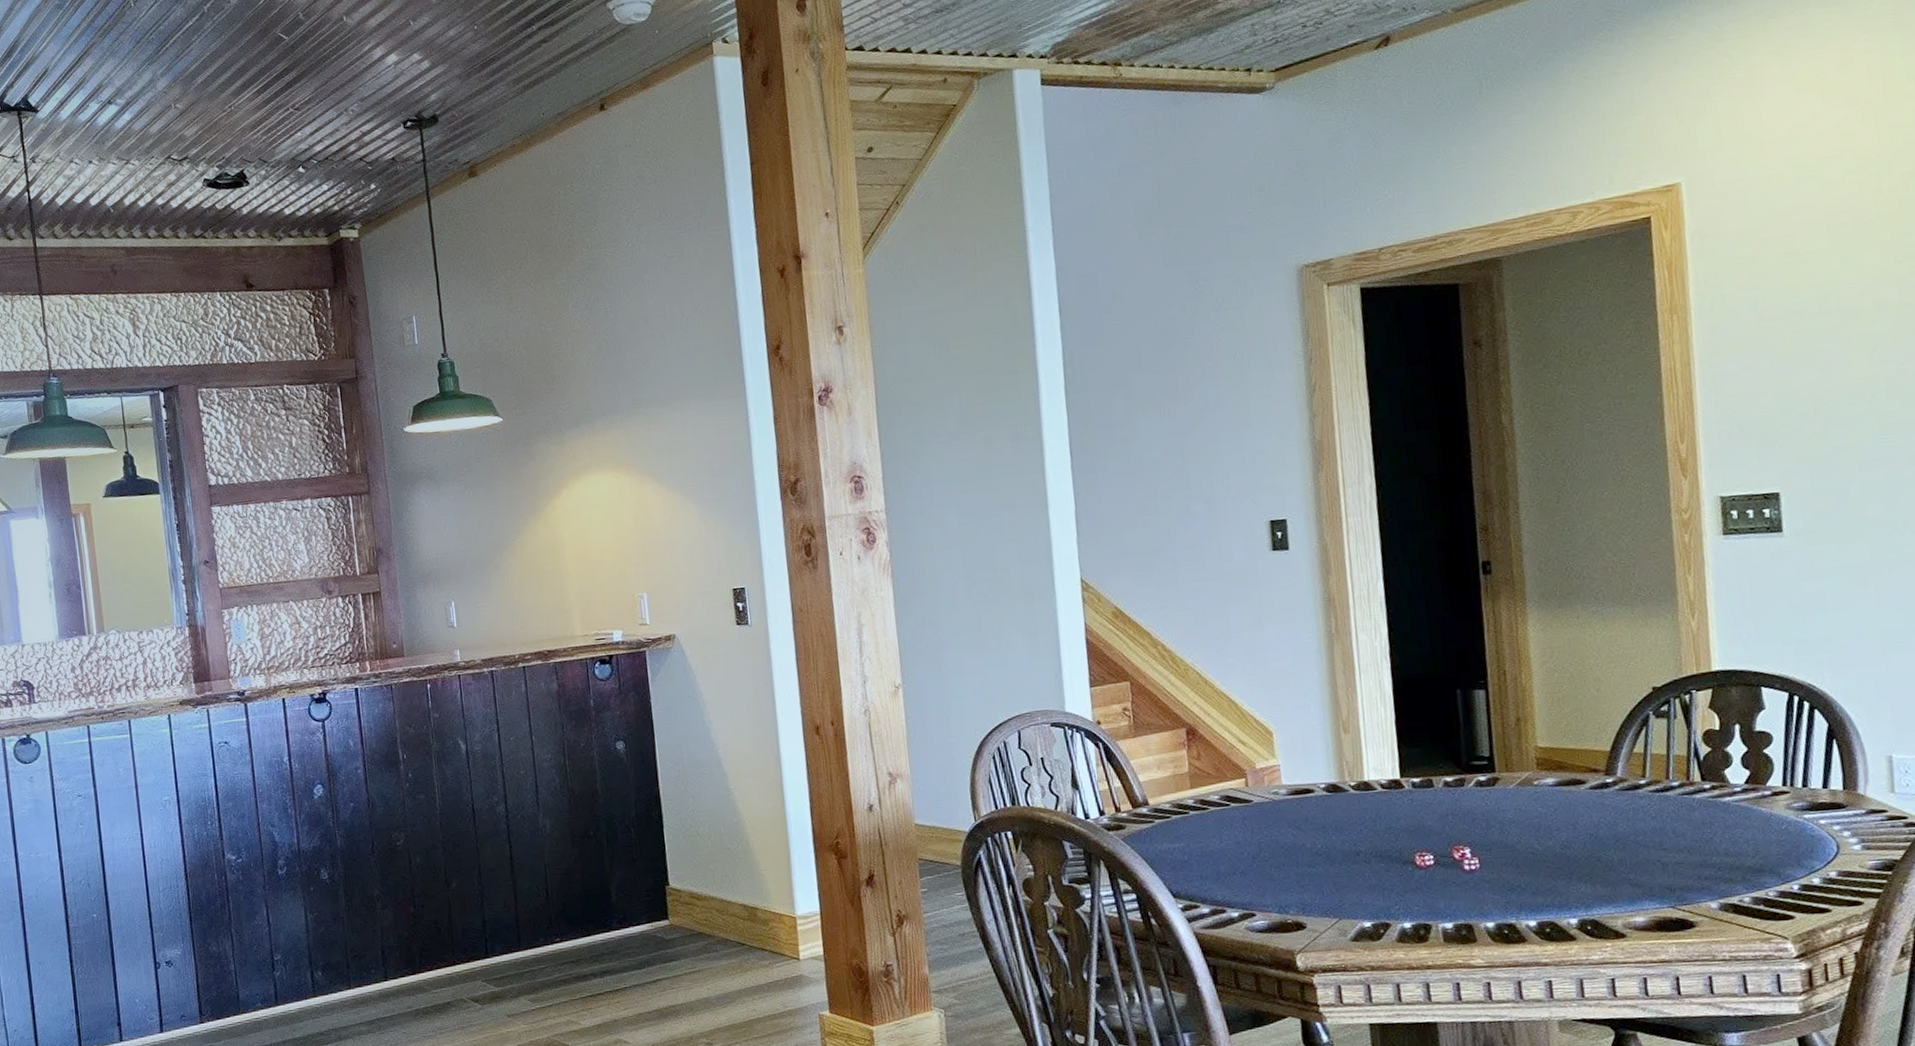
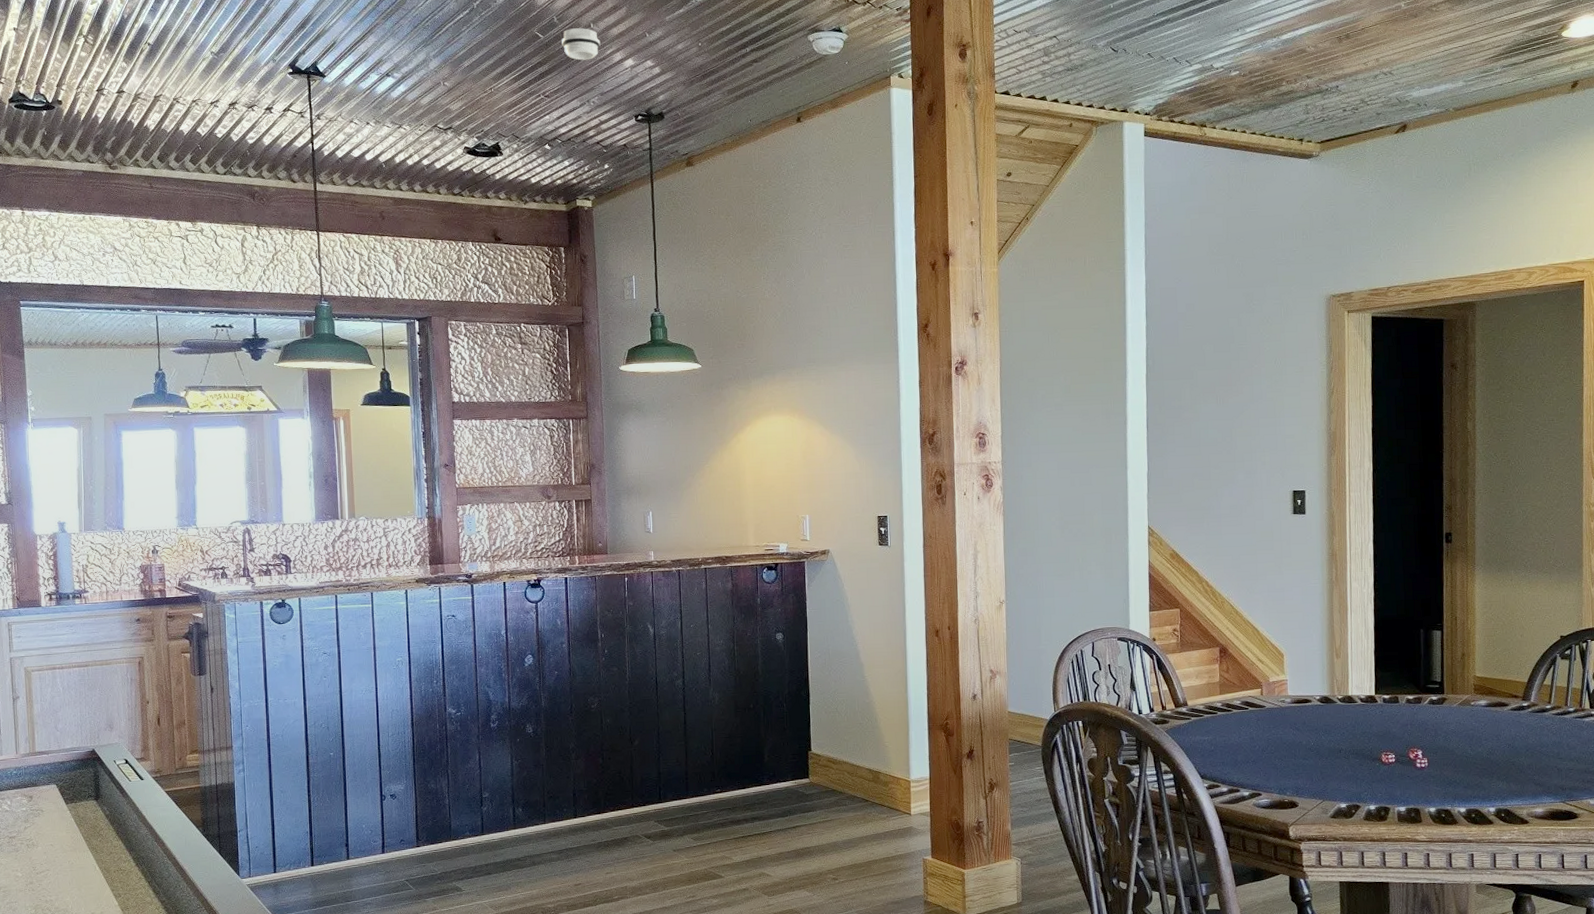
smoke detector: none [310,22,357,62] -> present [561,28,601,60]

